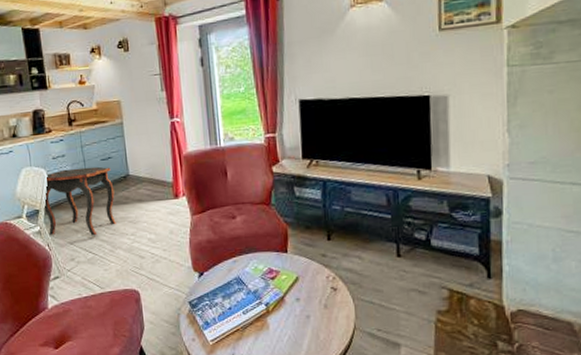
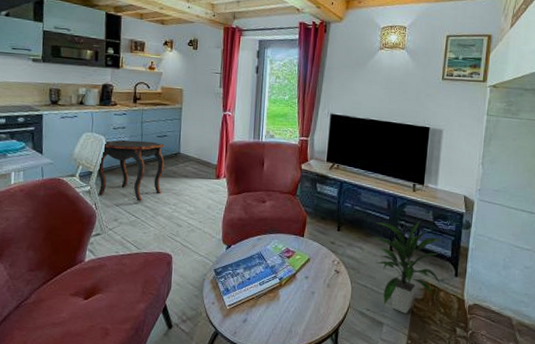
indoor plant: none [374,216,470,330] -> present [373,222,441,314]

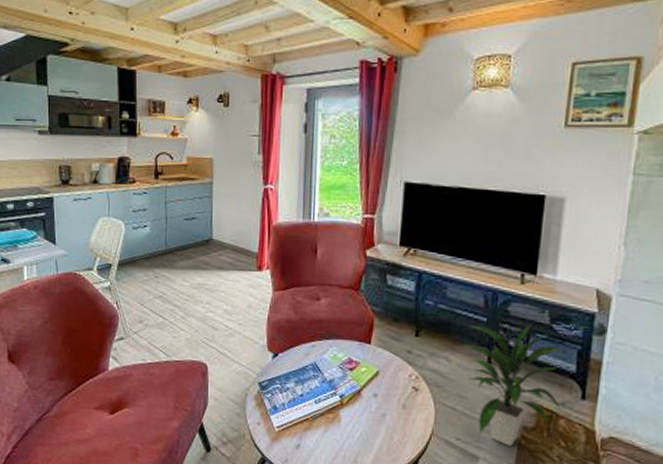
side table: present [96,139,165,202] -> none [116,224,194,300]

